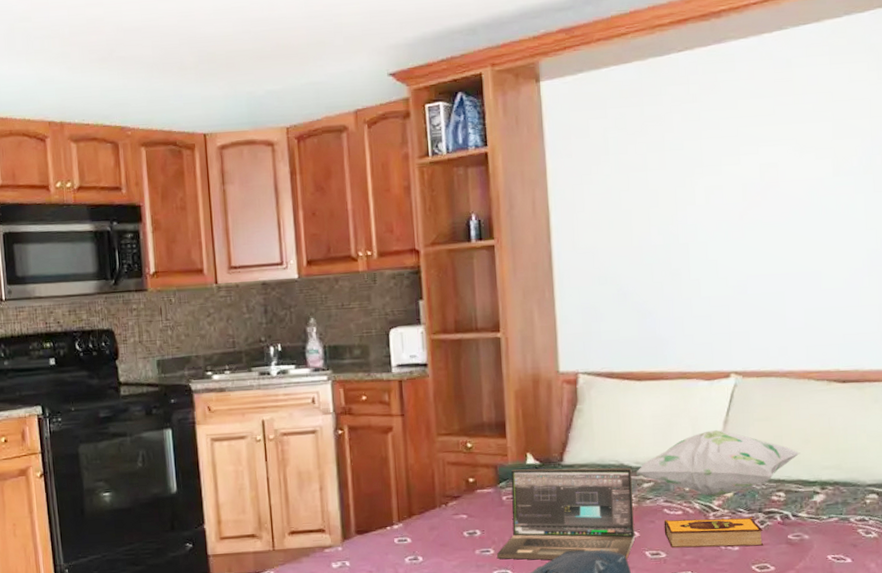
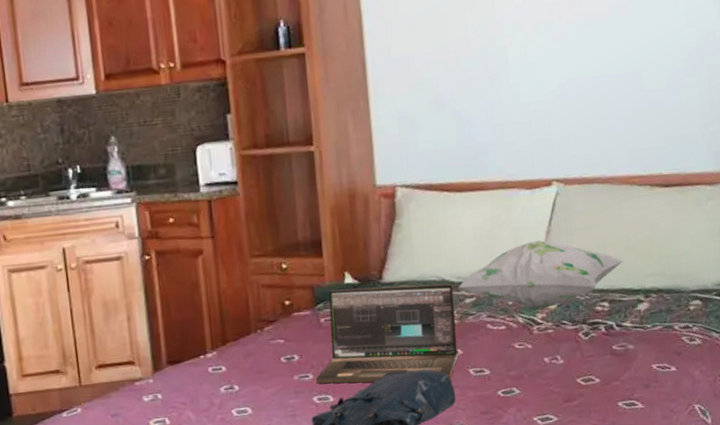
hardback book: present [663,517,764,548] -> none [487,329,589,365]

